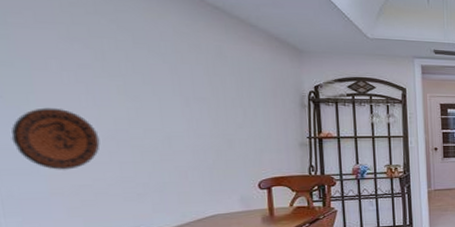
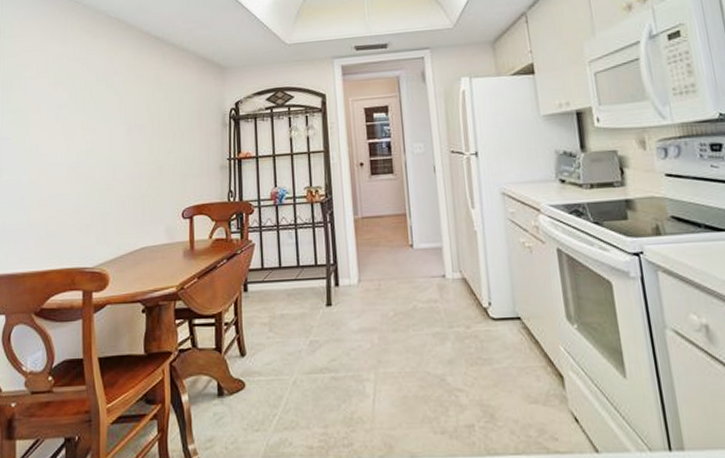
decorative plate: present [11,107,101,170] -> none [11,145,66,202]

